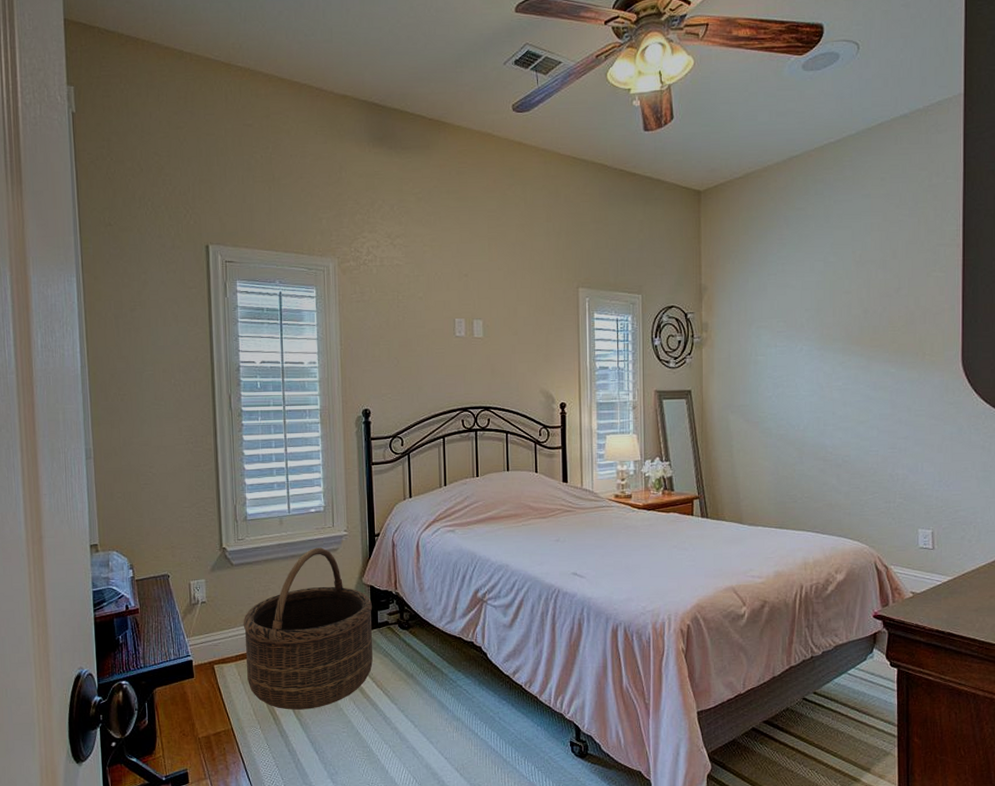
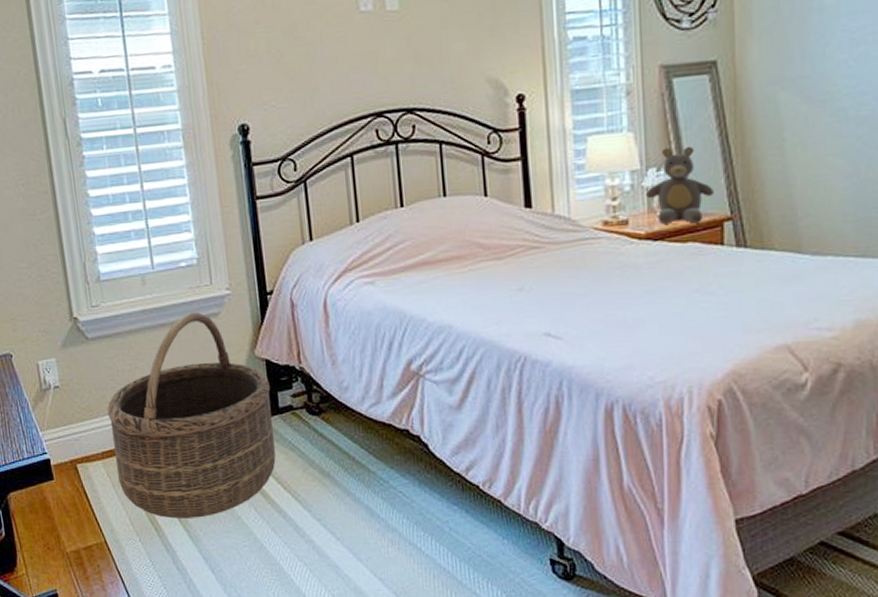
teddy bear: none [644,446,688,500] -> present [646,146,714,224]

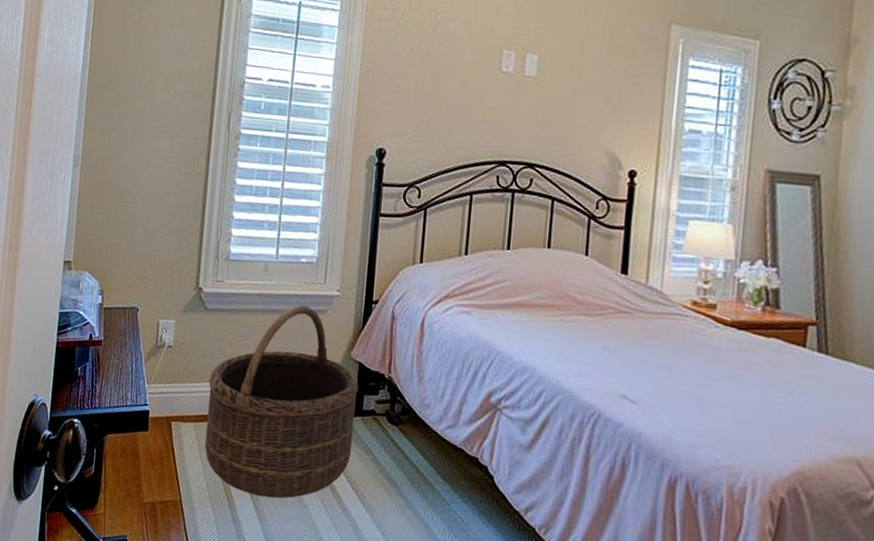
teddy bear: present [646,146,714,224] -> none [737,245,803,322]

